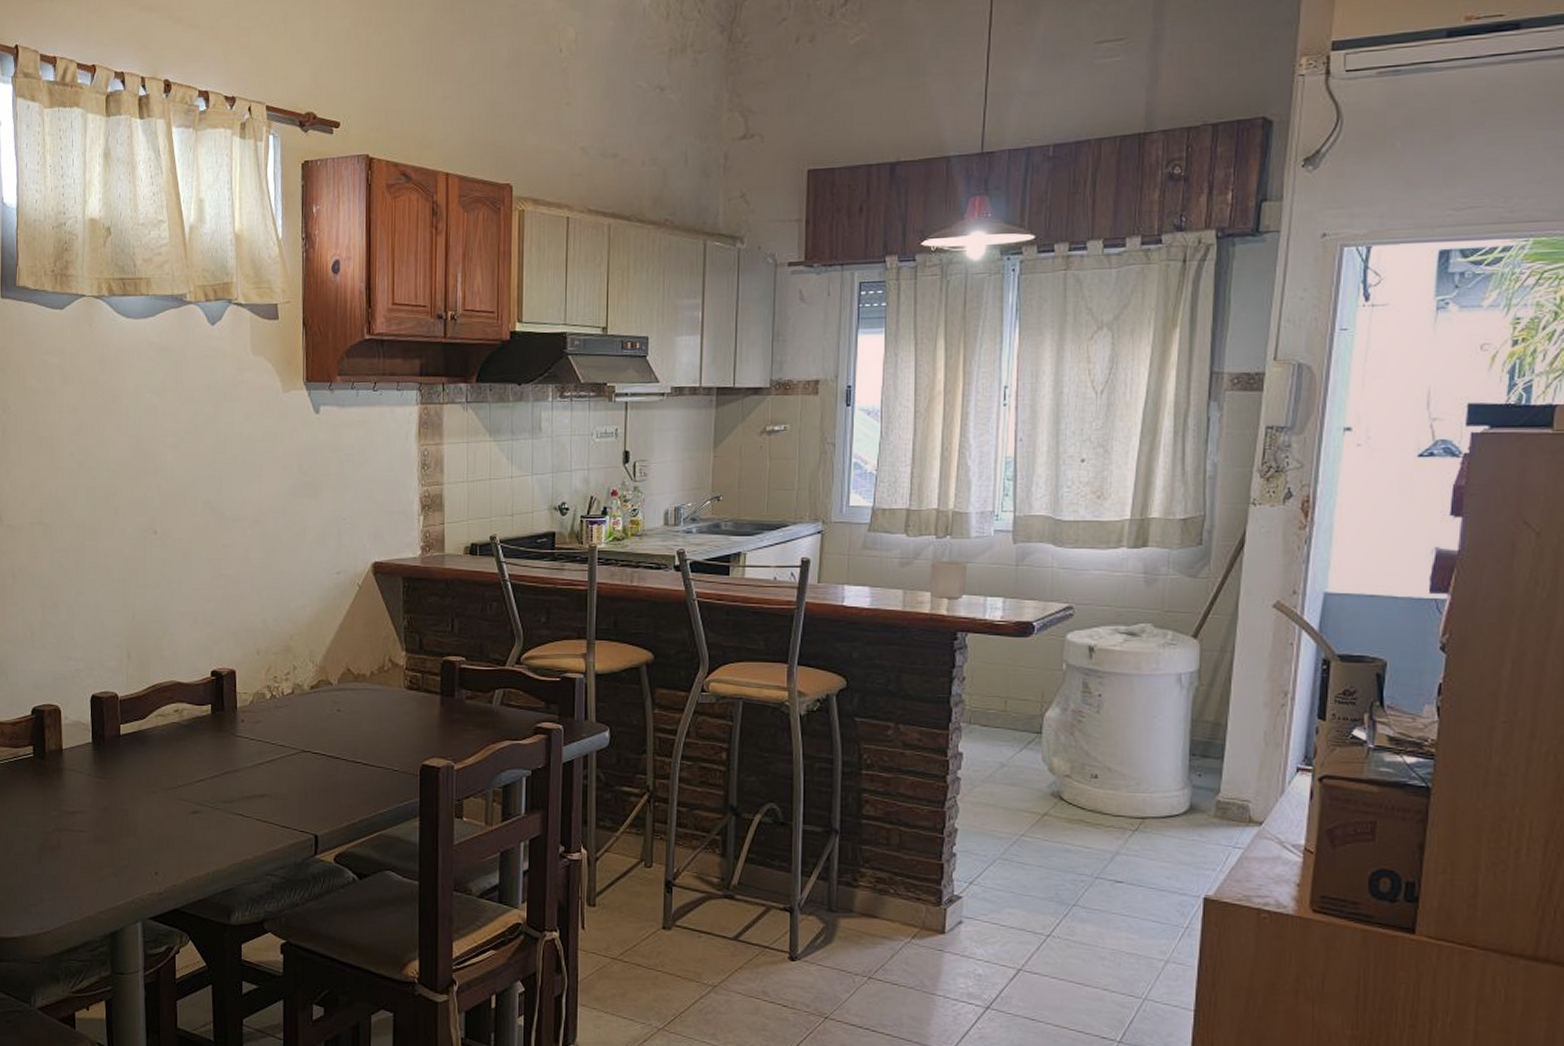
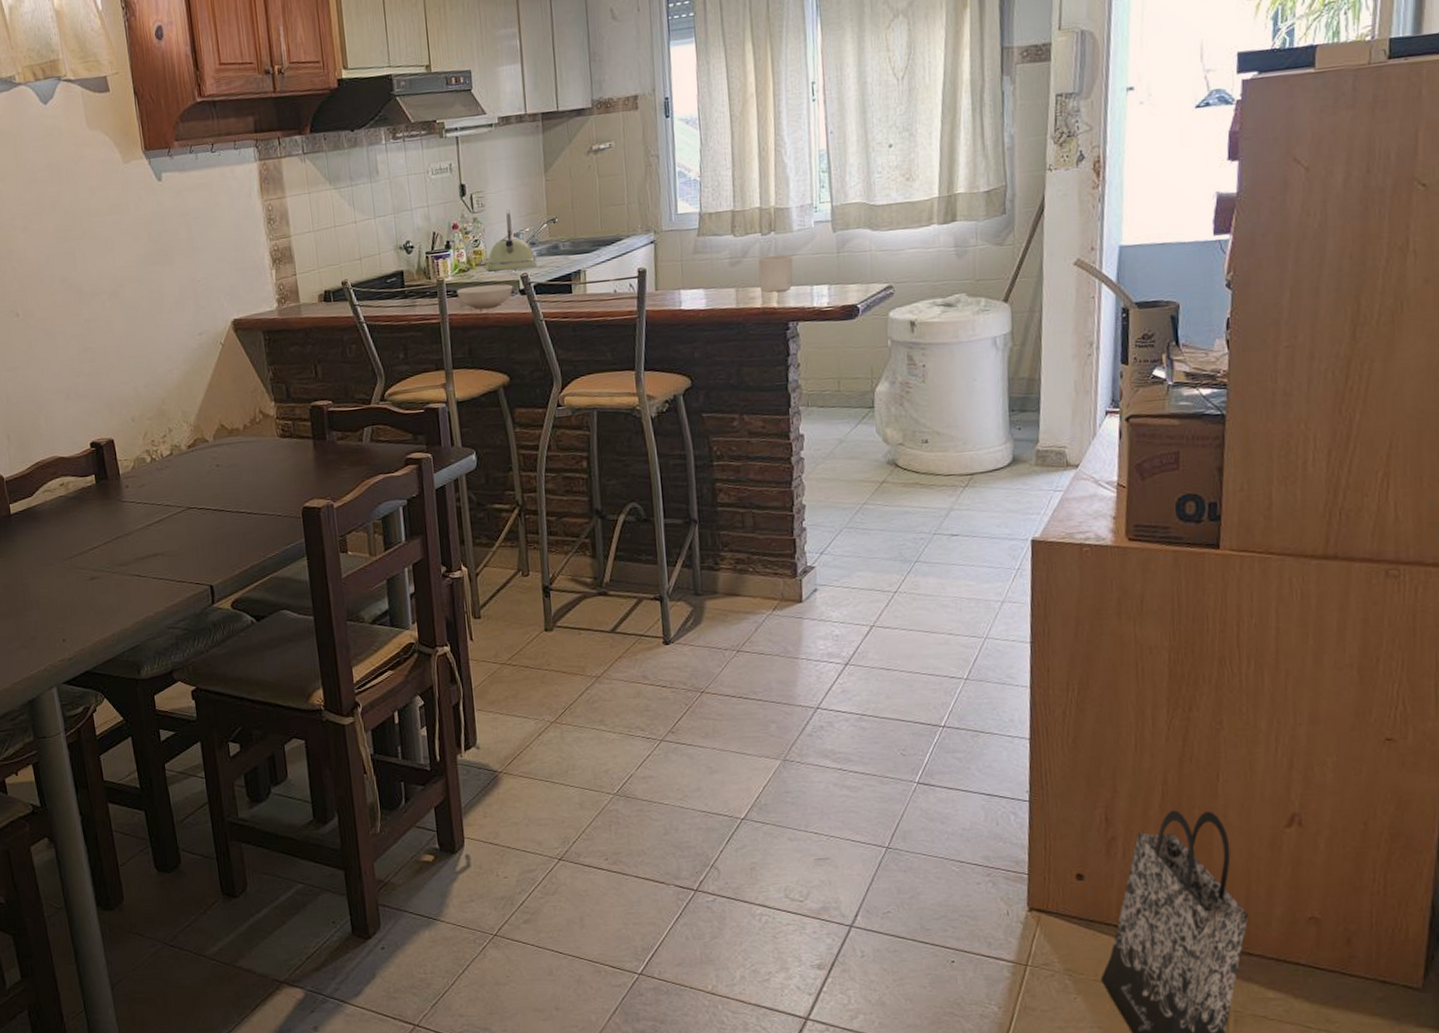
bowl: none [607,556,668,582] -> present [456,284,513,310]
kettle: none [641,482,695,545] -> present [486,209,537,272]

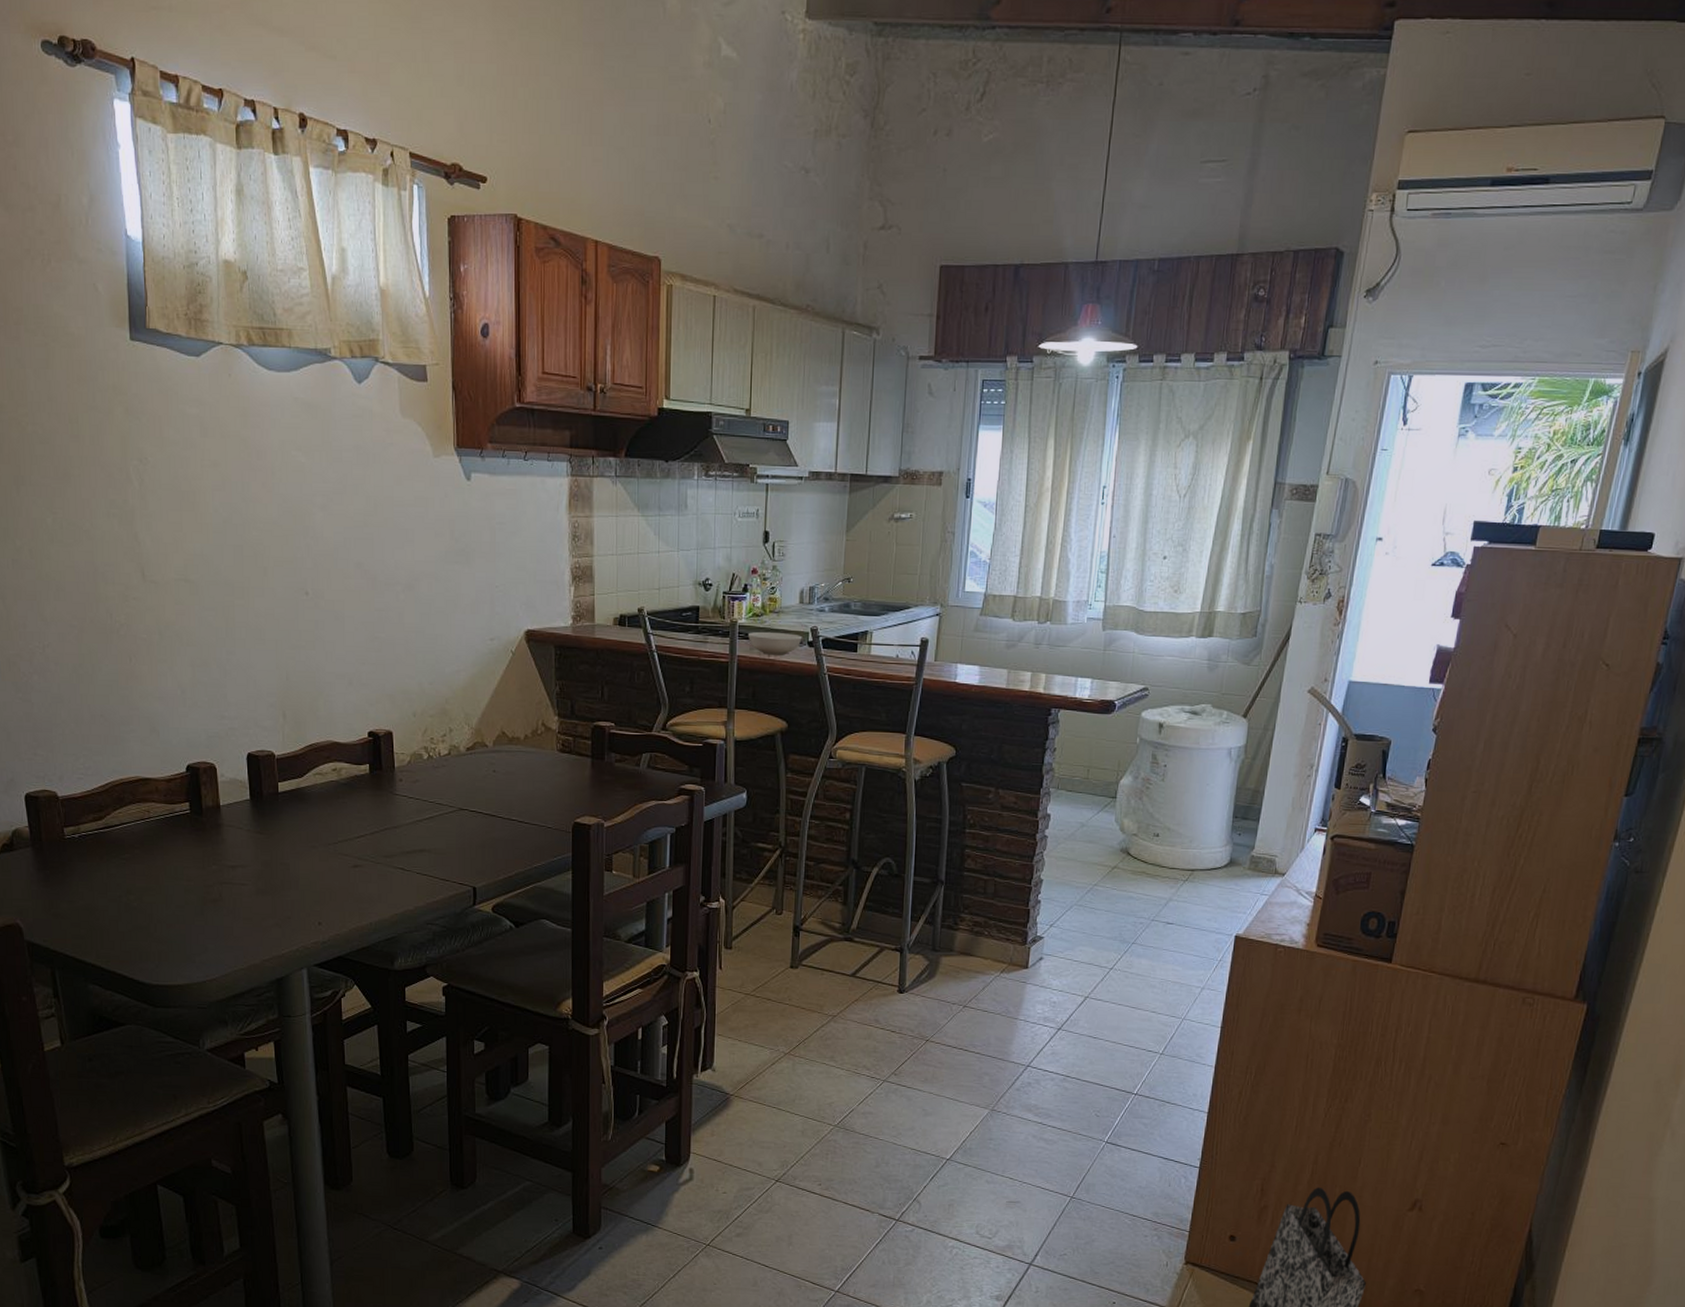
kettle: present [486,209,537,272] -> none [779,562,828,623]
mug: present [757,254,793,293] -> none [1030,644,1064,678]

